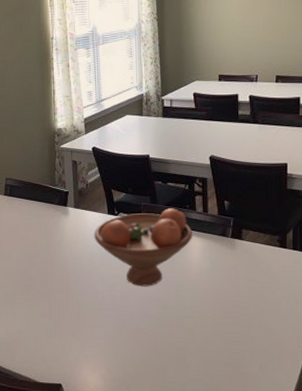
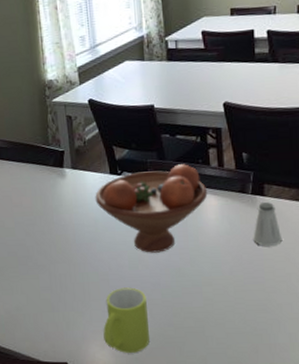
mug: none [95,317,136,377] -> present [103,287,150,353]
saltshaker: none [231,245,257,284] -> present [253,201,283,246]

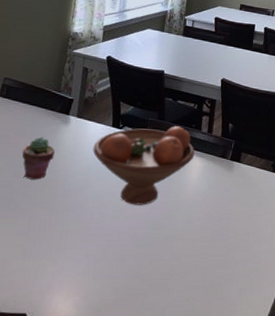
potted succulent: none [27,193,58,237] -> present [21,137,55,180]
mug: present [103,287,150,353] -> none [70,237,121,304]
saltshaker: present [253,201,283,246] -> none [225,167,249,207]

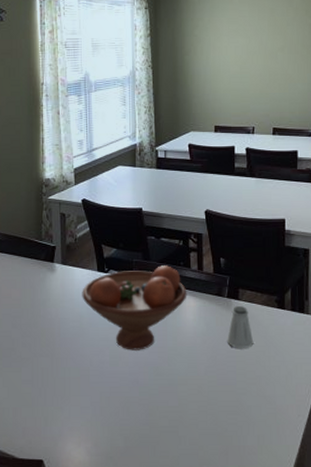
potted succulent: present [21,137,55,180] -> none [15,286,46,329]
saltshaker: none [225,167,249,207] -> present [227,305,254,348]

